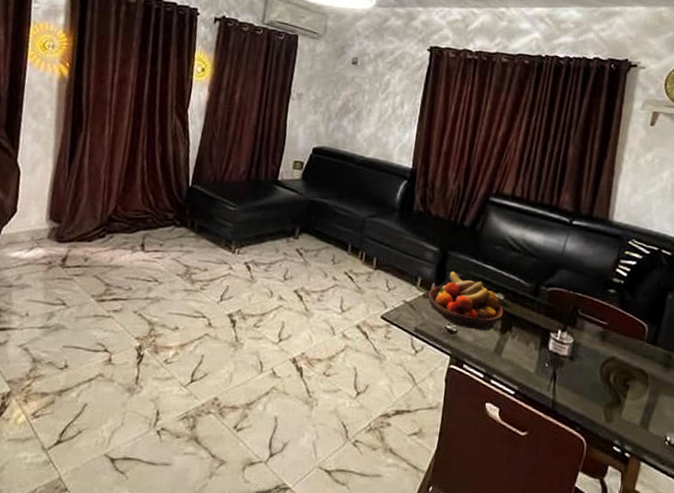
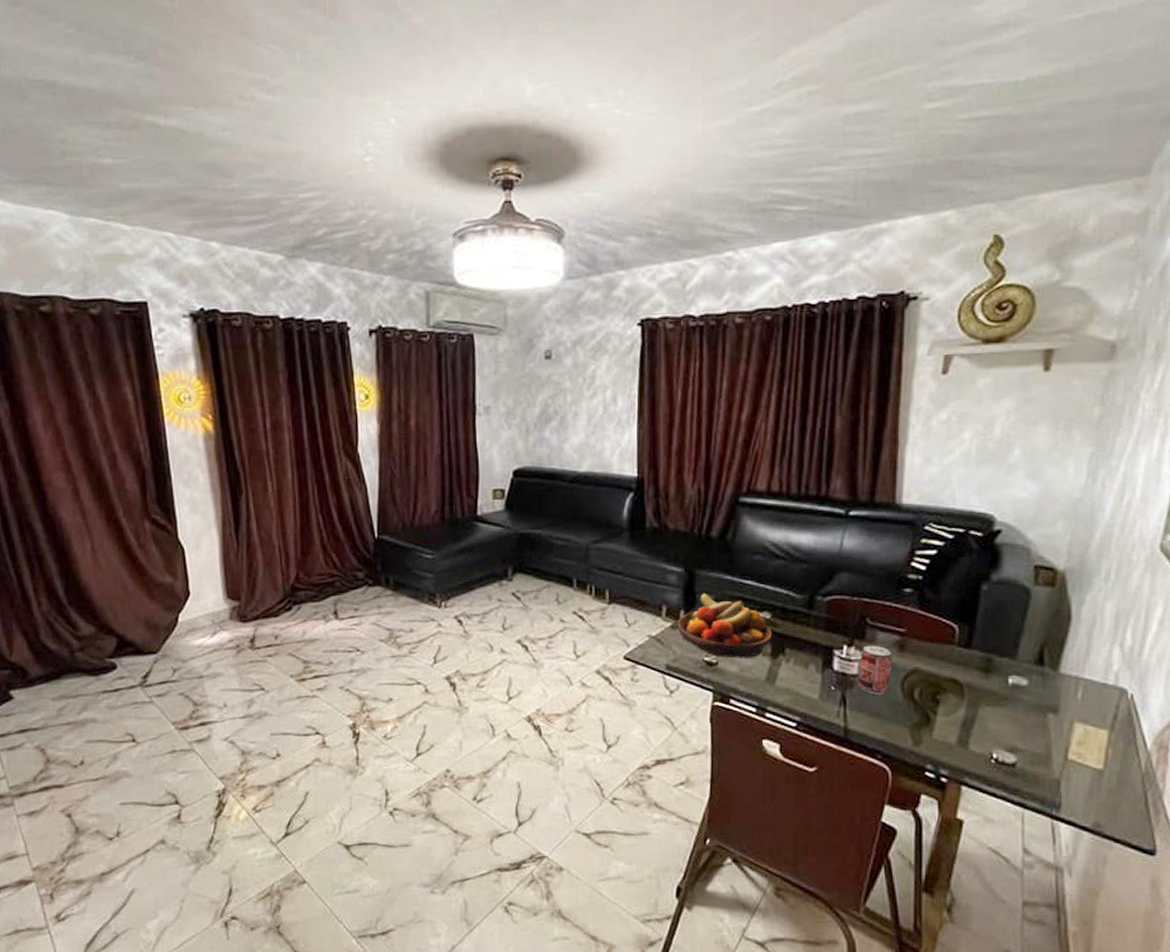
beverage can: none [566,332,596,376] -> present [858,645,893,695]

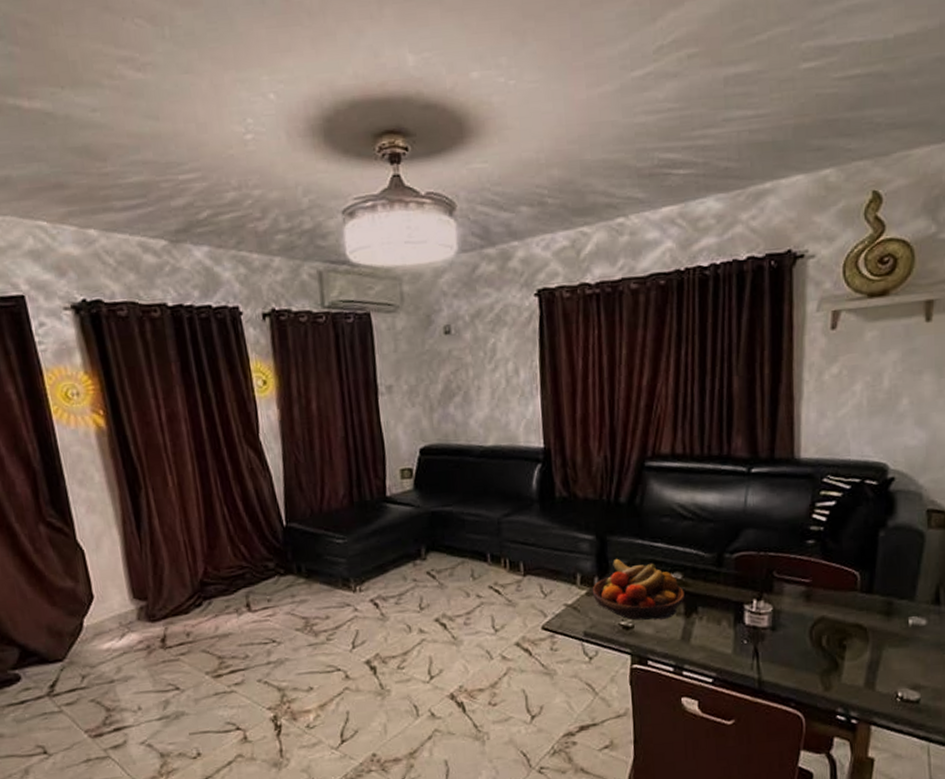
beverage can: present [858,645,893,695] -> none [768,597,800,646]

